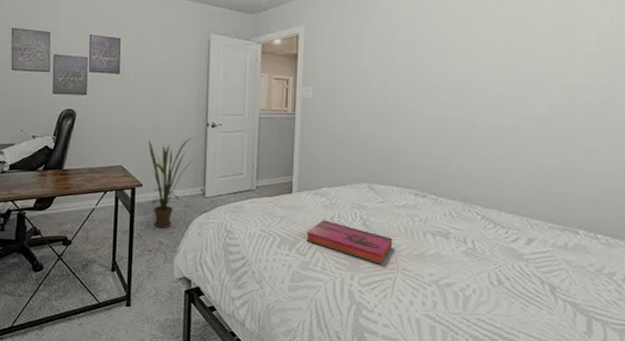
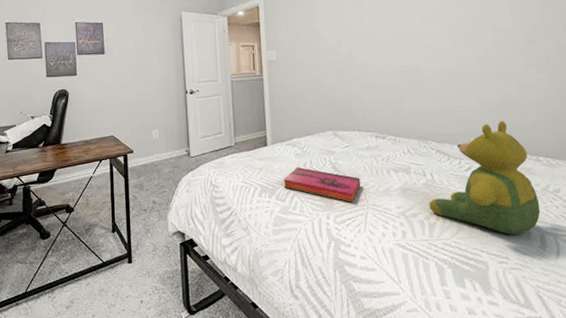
house plant: present [148,137,195,228] -> none [135,105,178,188]
teddy bear: none [466,190,591,318] -> present [429,121,541,235]

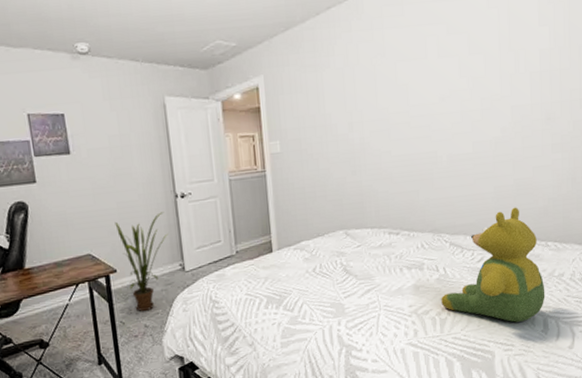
house plant: none [135,105,178,188] -> present [115,212,169,311]
hardback book: present [283,167,361,203] -> none [291,273,373,306]

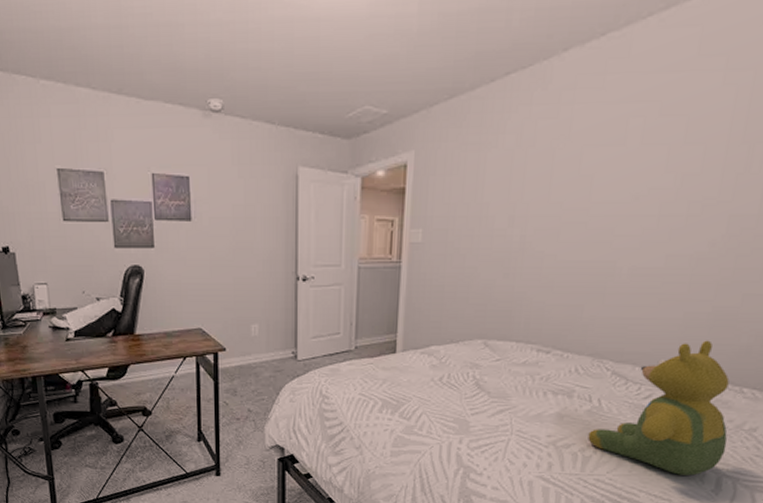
house plant: present [115,212,169,311] -> none [229,294,284,395]

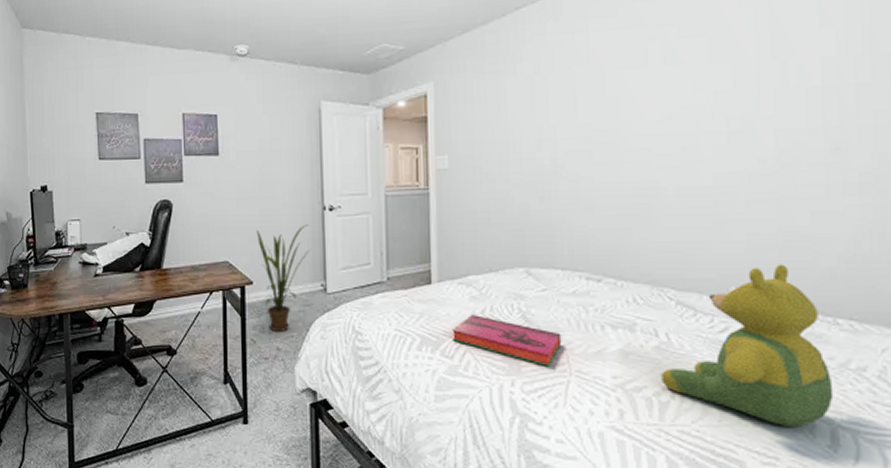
house plant: none [229,294,284,395] -> present [256,224,312,331]
hardback book: none [411,381,508,427] -> present [452,315,562,366]

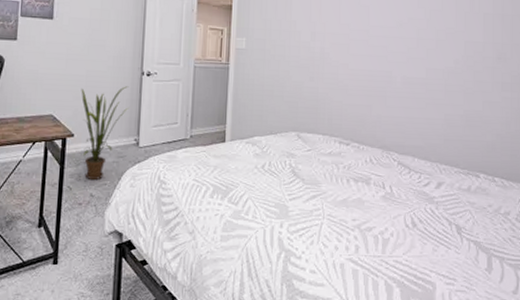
hardback book: present [452,315,562,366] -> none [238,169,319,211]
teddy bear: present [661,264,834,427] -> none [385,137,490,256]

